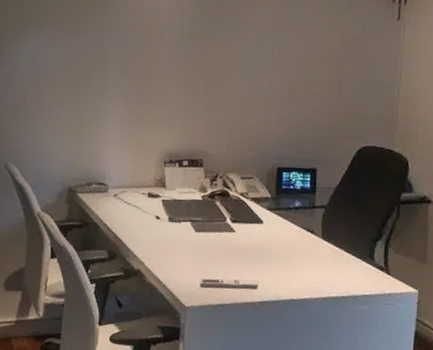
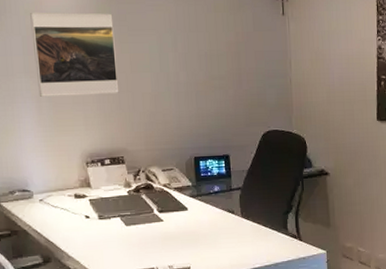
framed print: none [128,9,211,94] -> present [30,12,119,97]

